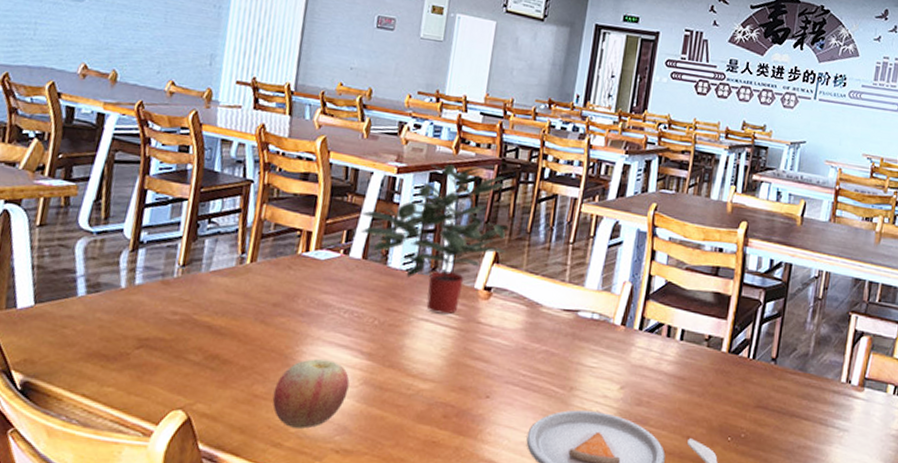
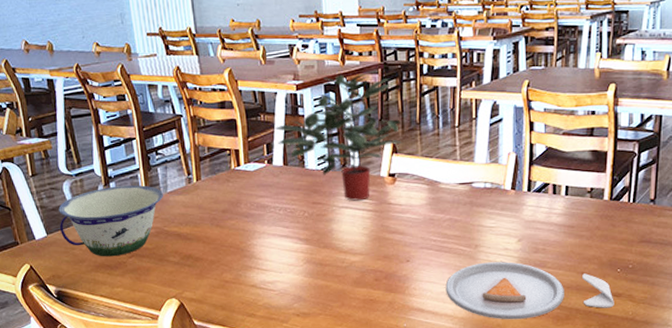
bowl: none [54,254,204,345] -> present [58,185,163,257]
apple: present [272,359,350,429] -> none [239,248,296,301]

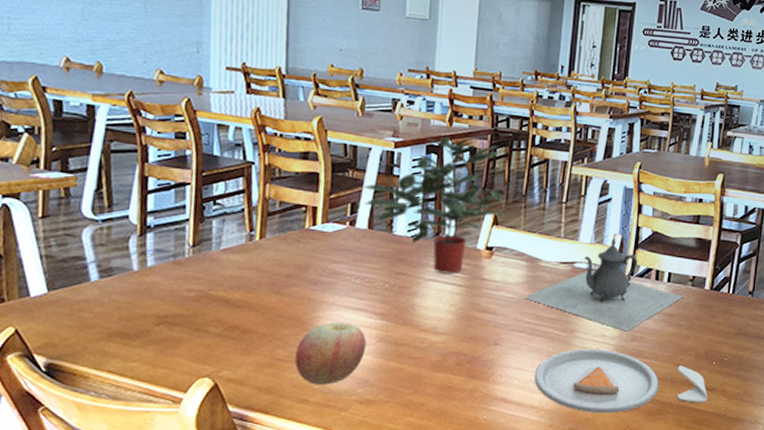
bowl: present [58,185,163,257] -> none [67,237,215,323]
apple: none [239,248,296,301] -> present [294,322,367,385]
teapot: none [428,156,582,244] -> present [524,237,683,332]

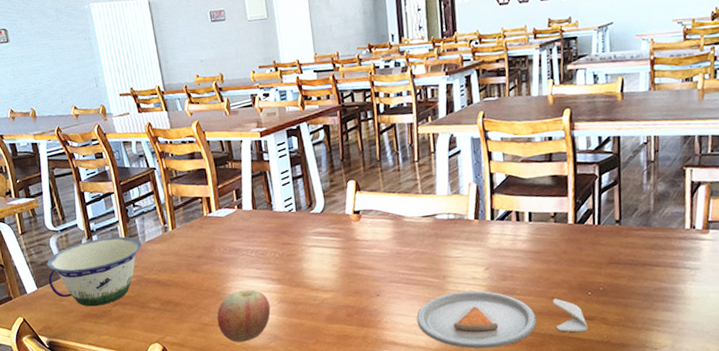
bowl: none [67,237,215,323] -> present [46,236,142,307]
potted plant: present [363,136,506,274] -> none [242,116,366,240]
teapot: present [524,237,683,332] -> none [395,186,547,273]

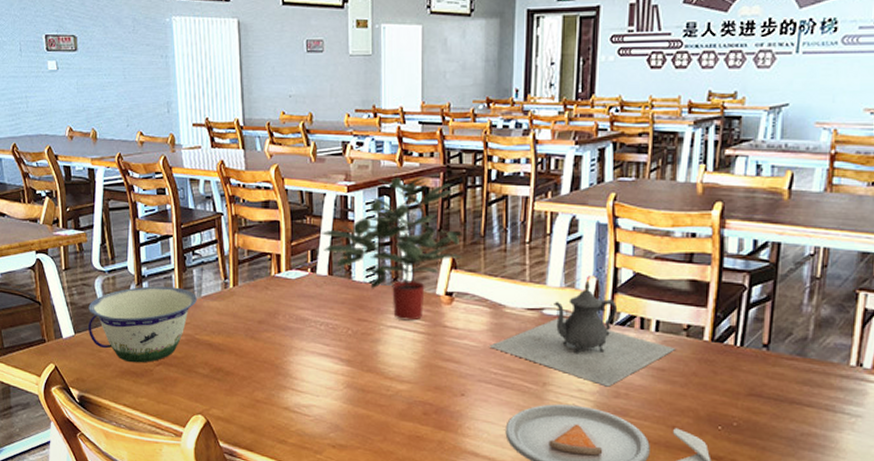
apple: present [216,289,271,342] -> none [272,367,335,427]
potted plant: none [242,116,366,240] -> present [321,176,465,321]
teapot: none [395,186,547,273] -> present [489,280,675,387]

